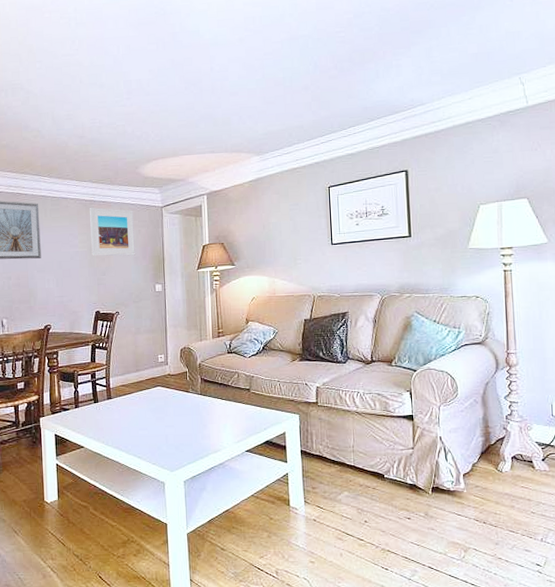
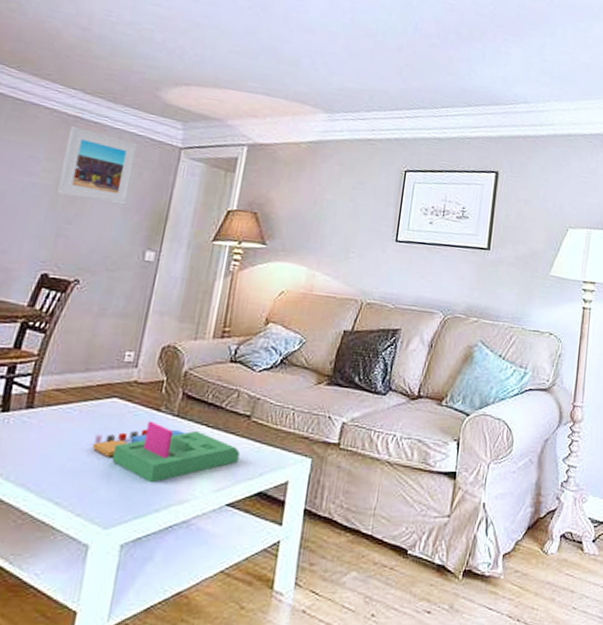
board game: none [152,399,248,440] -> present [93,420,240,482]

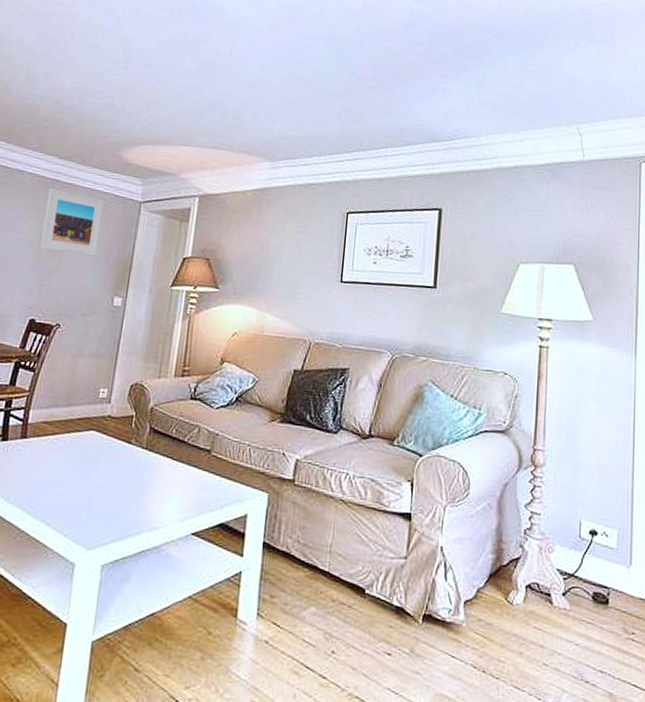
board game: present [93,420,240,482] -> none [76,452,202,509]

